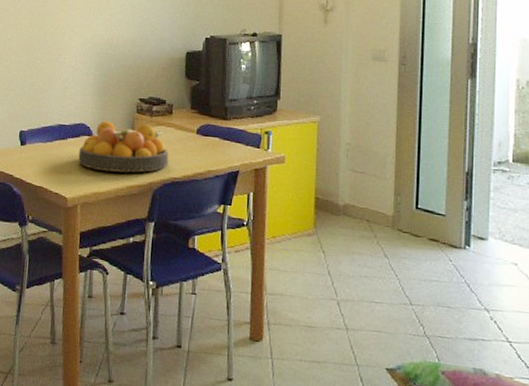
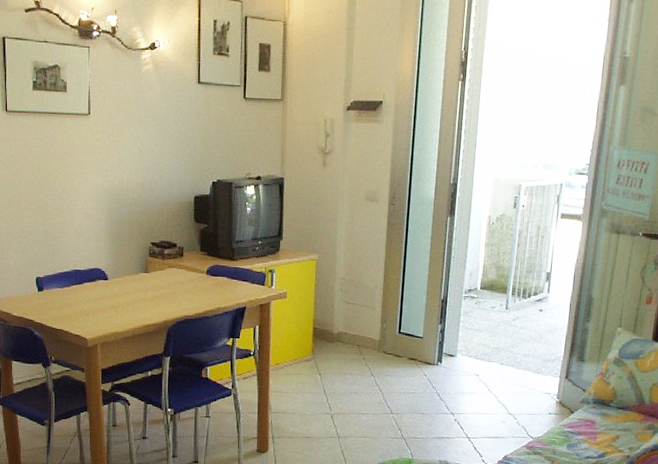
fruit bowl: present [78,121,169,173] -> none [96,265,182,313]

